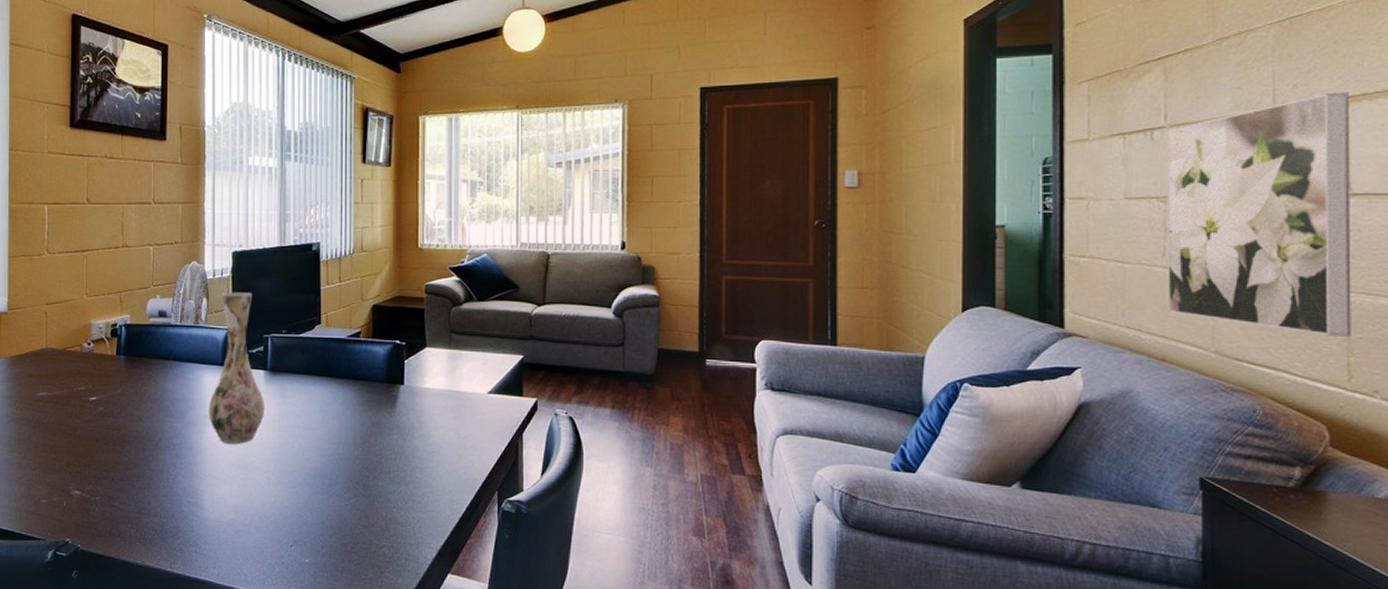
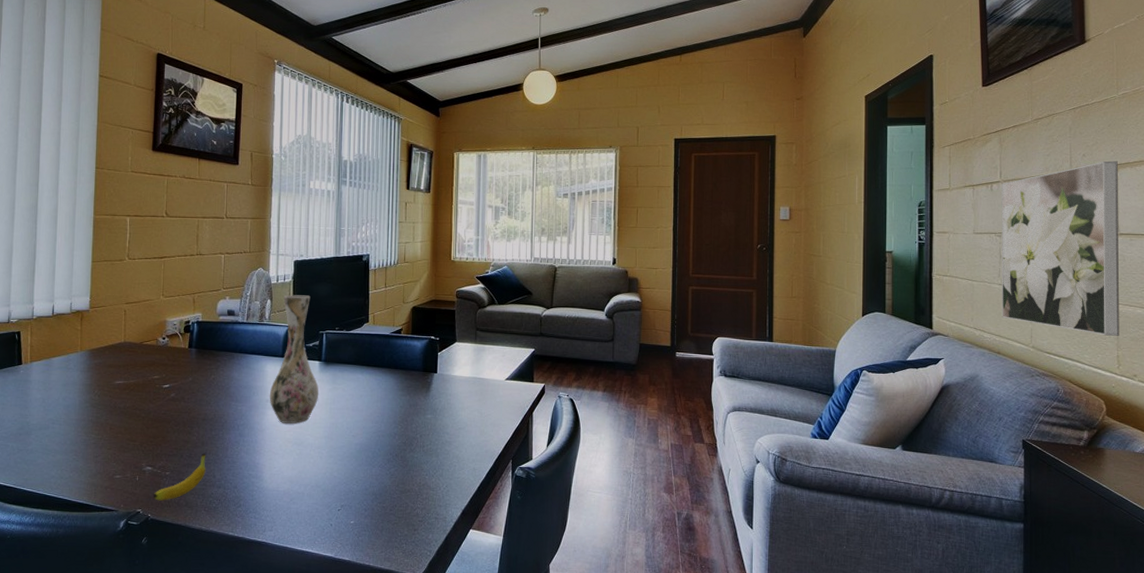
fruit: none [82,476,140,530] -> present [153,453,206,501]

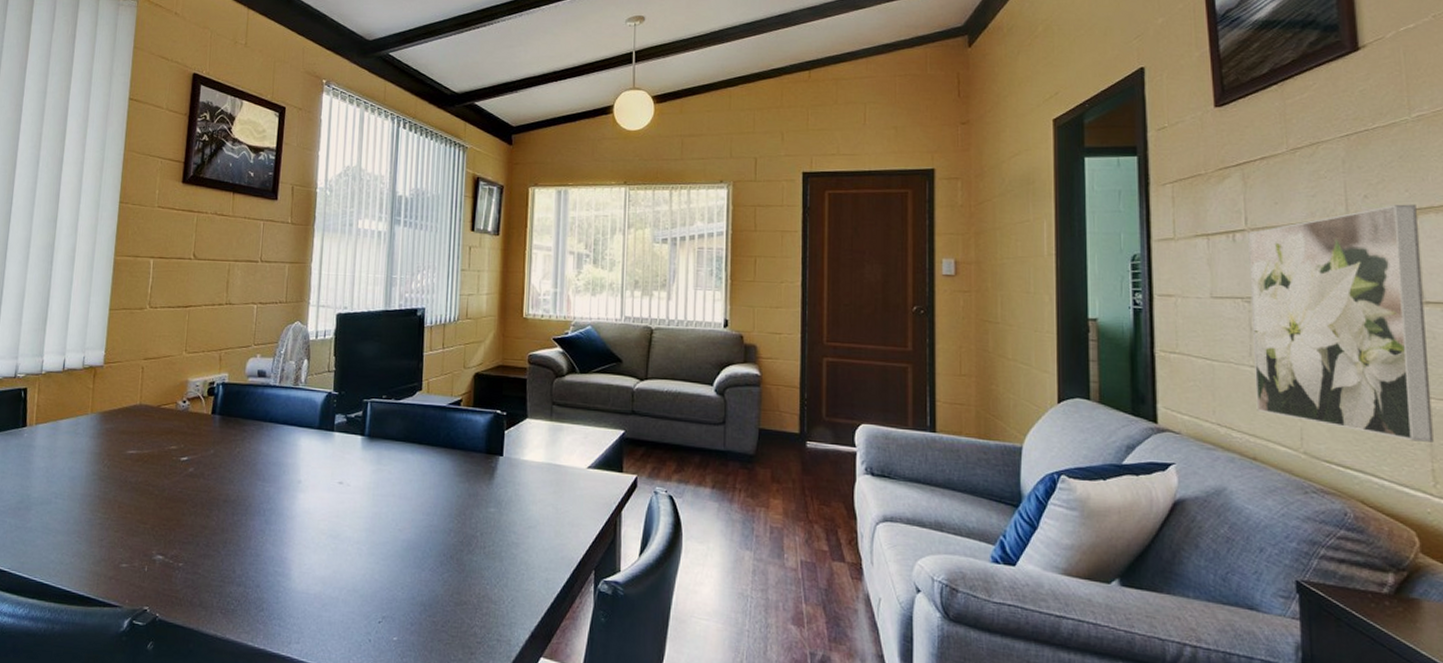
fruit: present [153,453,206,501] -> none [162,542,226,598]
vase: present [269,295,319,424] -> none [301,354,361,511]

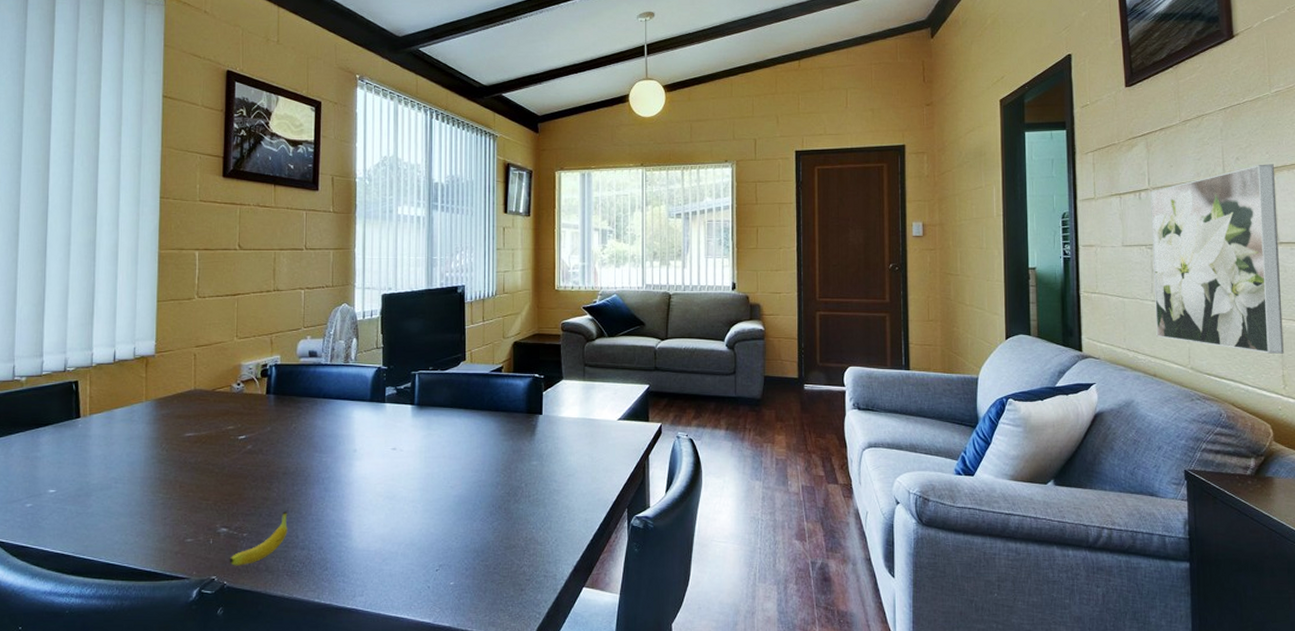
fruit: none [162,542,226,598] -> present [229,511,288,566]

